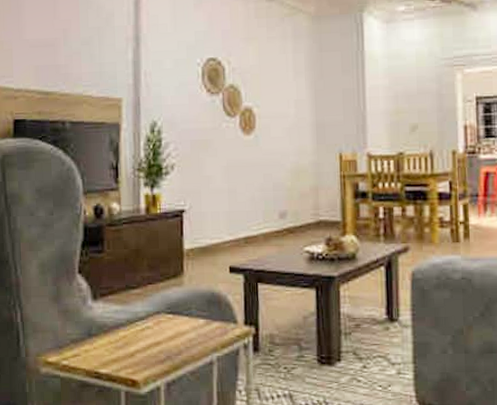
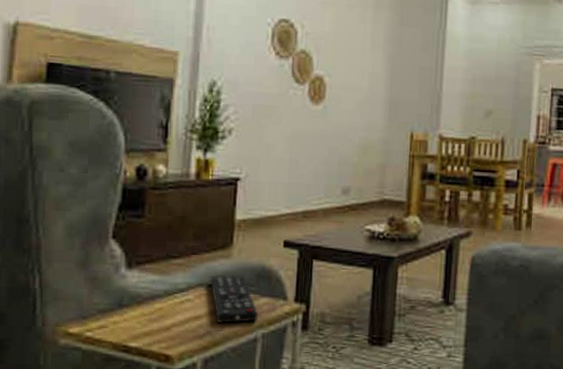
remote control: none [167,302,213,348] -> present [211,275,259,323]

